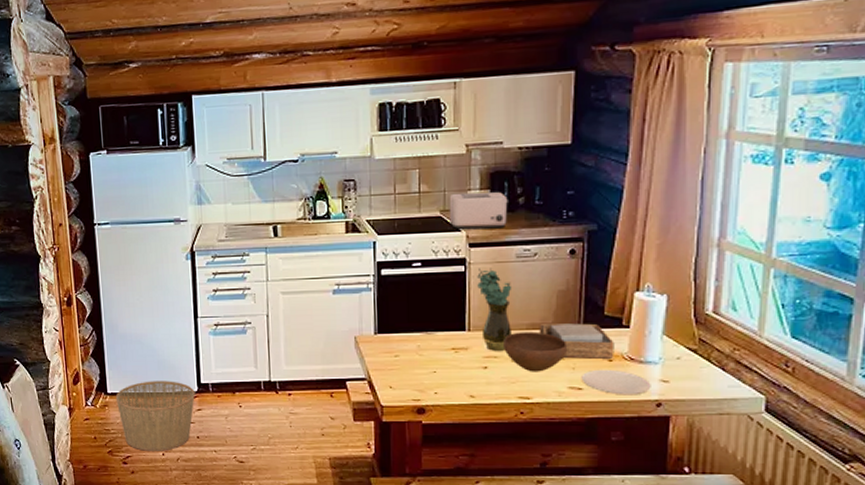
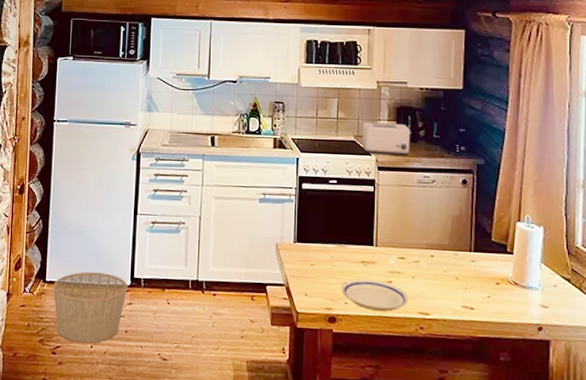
plate: none [430,367,507,398] -> present [341,279,409,311]
vase: present [477,268,512,351] -> none [384,189,414,267]
bowl: present [504,331,568,372] -> none [406,250,461,290]
napkin holder: present [539,322,614,359] -> none [436,243,501,282]
plate: present [581,369,651,395] -> none [473,291,533,318]

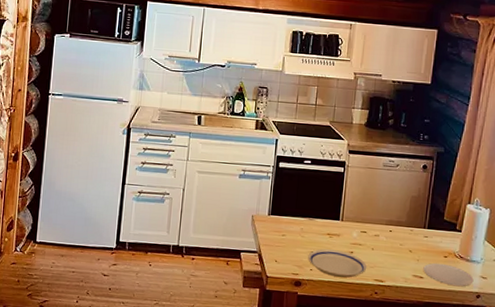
basket: present [52,271,128,344] -> none [42,234,113,299]
toaster: present [362,122,411,156] -> none [336,109,381,142]
plate: none [473,291,533,318] -> present [423,263,474,287]

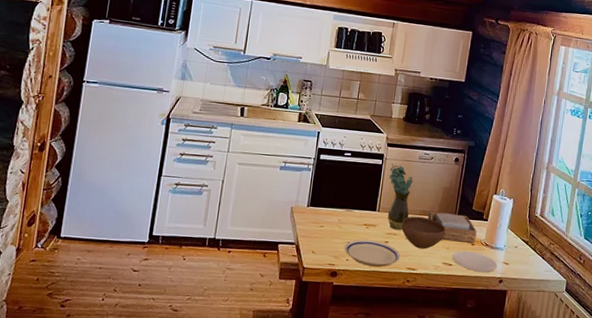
vase: none [351,171,378,240] -> present [387,163,414,230]
bowl: none [367,226,415,261] -> present [401,216,446,249]
napkin holder: none [395,220,450,255] -> present [427,211,477,243]

